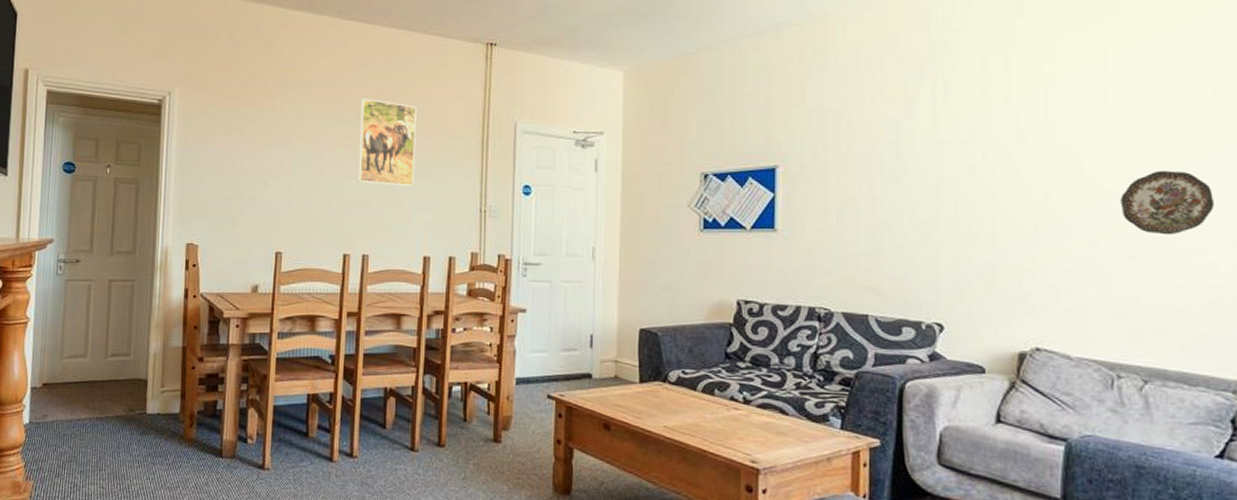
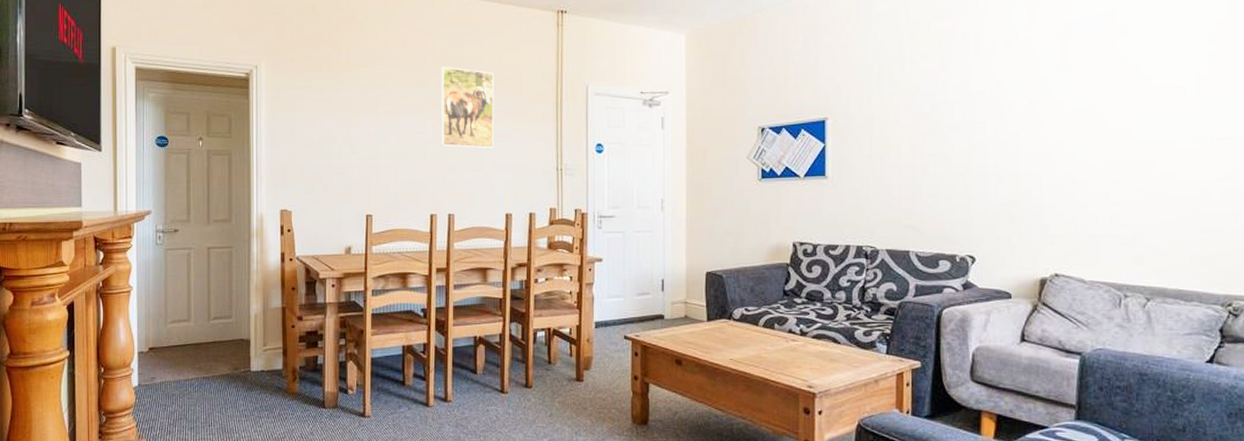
decorative plate: present [1120,170,1214,235] -> none [1128,111,1207,169]

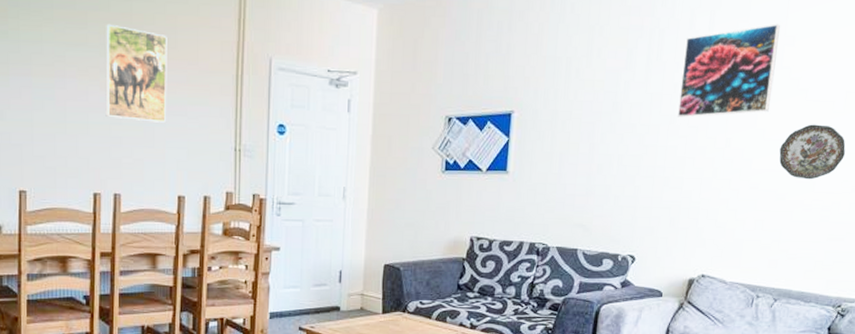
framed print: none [1004,14,1109,113] -> present [677,24,780,118]
decorative plate: none [1128,111,1207,169] -> present [779,124,846,180]

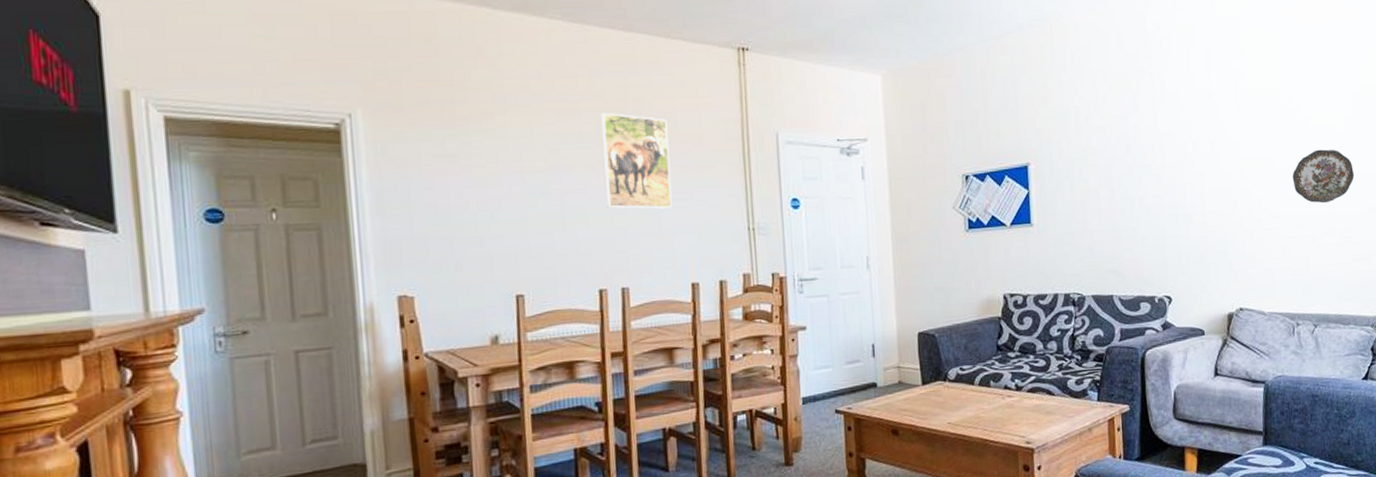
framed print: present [677,24,780,118] -> none [1185,58,1275,155]

